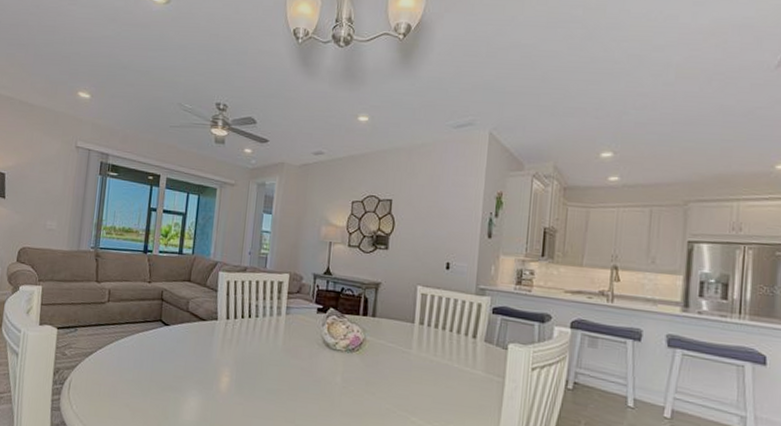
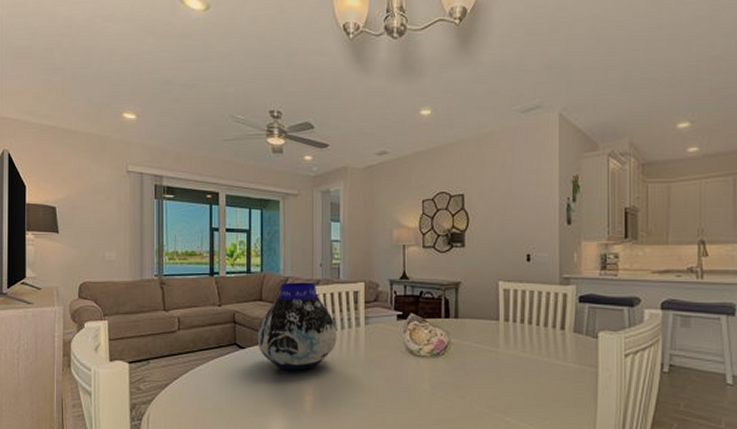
vase: none [181,266,259,352] -> present [257,282,337,371]

